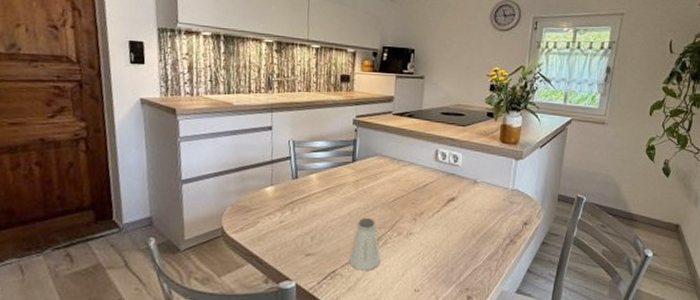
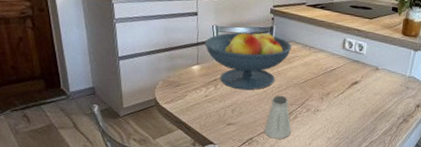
fruit bowl: none [279,143,379,213] -> present [204,30,292,90]

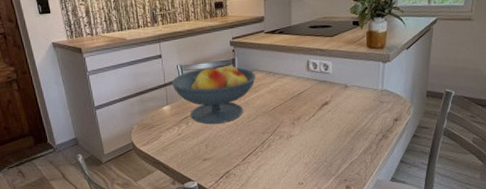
saltshaker: present [264,95,291,139] -> none [240,125,267,170]

